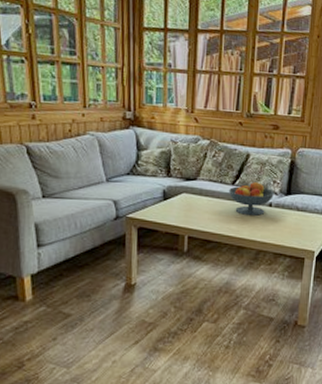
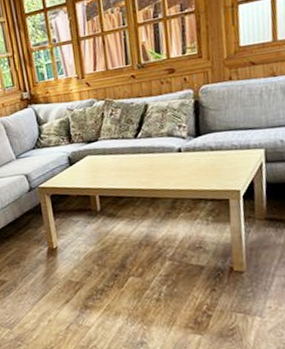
fruit bowl: present [228,181,275,216] -> none [131,129,183,166]

